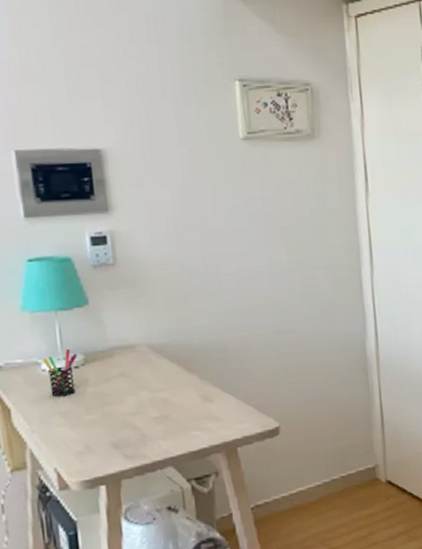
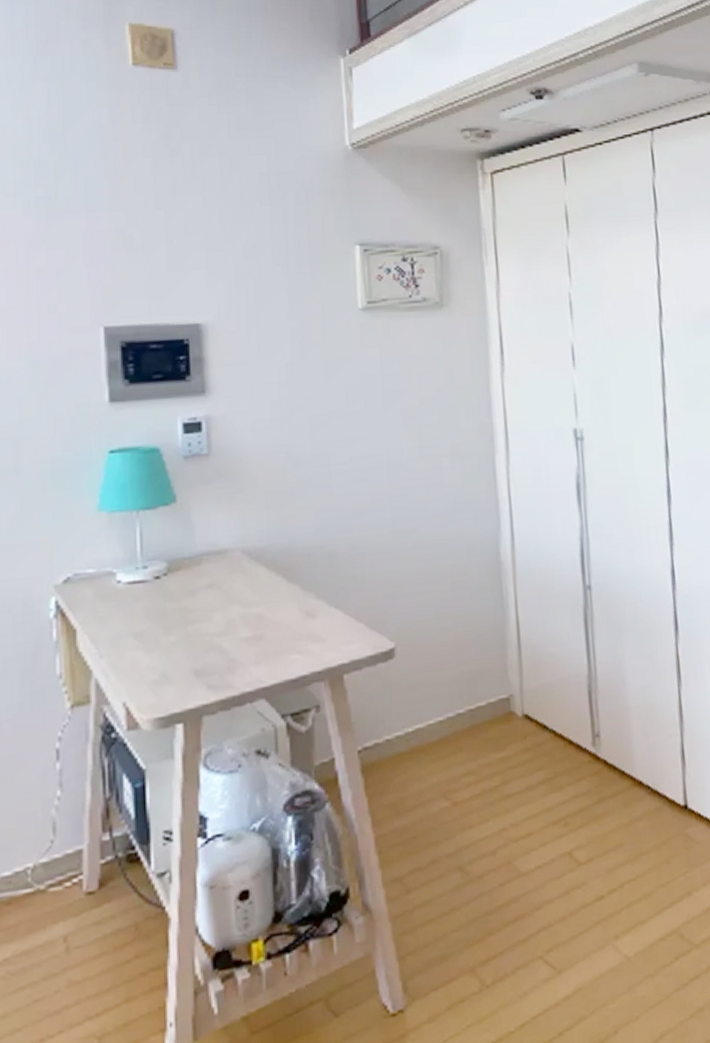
pen holder: present [43,348,78,397] -> none [119,555,160,614]

